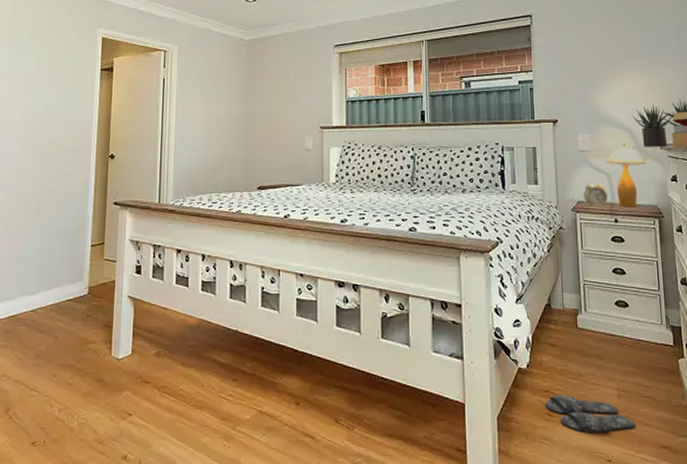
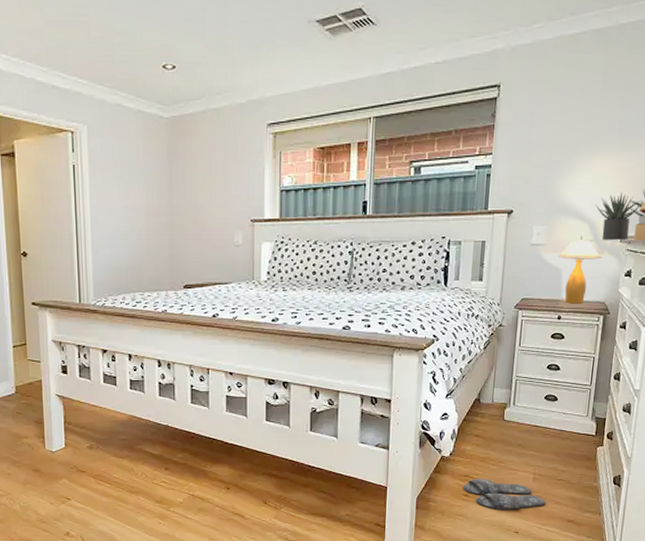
alarm clock: present [583,180,608,206] -> none [529,275,555,303]

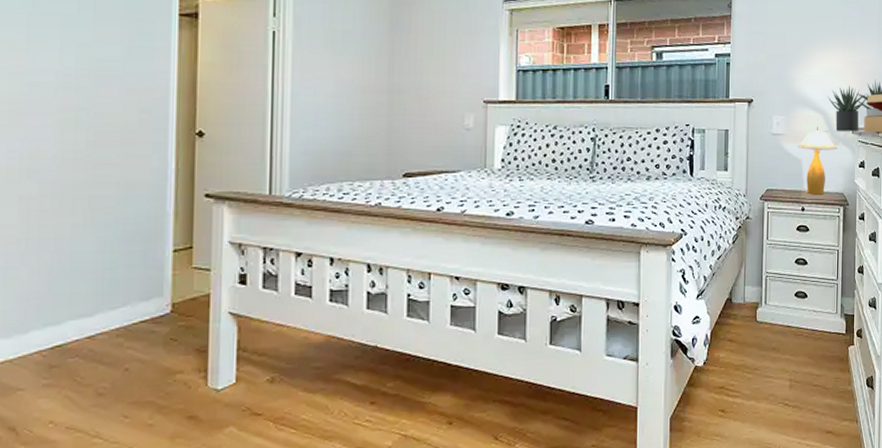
slippers: present [463,479,546,511] -> none [719,389,804,426]

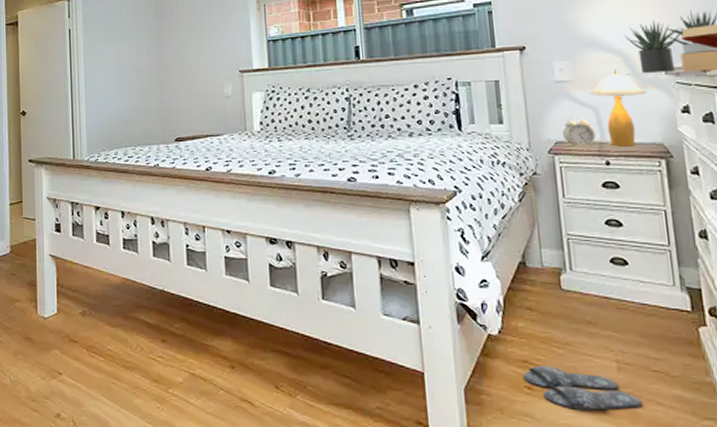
slippers: none [719,389,804,426] -> present [523,366,643,412]
alarm clock: none [773,166,797,194] -> present [563,115,596,146]

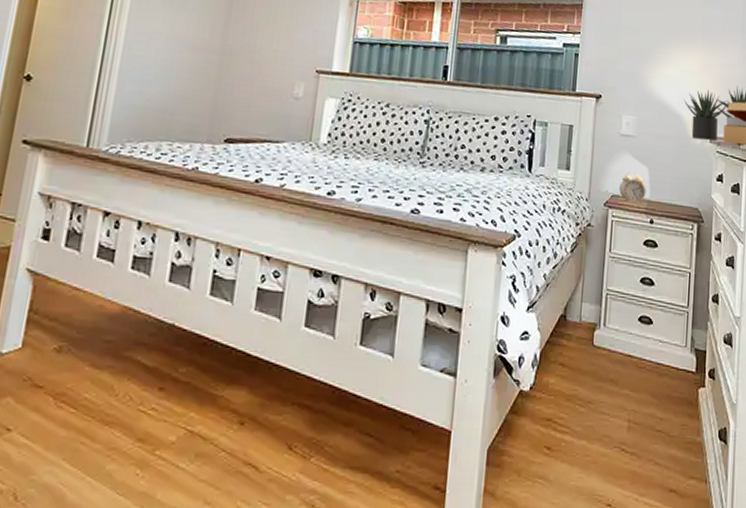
slippers: present [523,366,643,412] -> none [545,425,643,473]
table lamp: present [589,69,647,147] -> none [647,131,693,208]

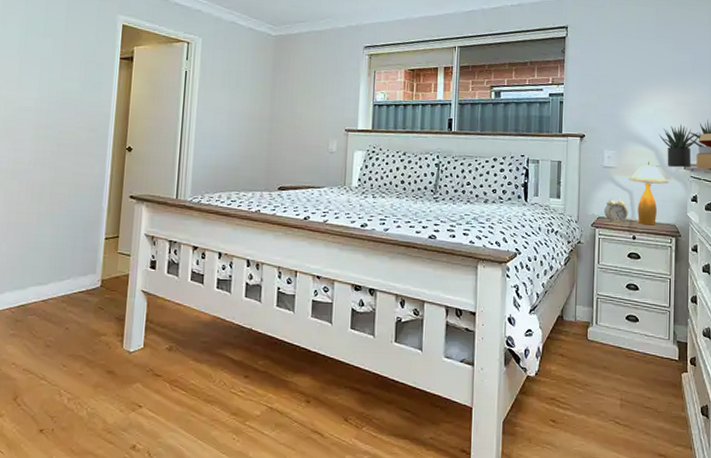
table lamp: none [647,131,693,208] -> present [628,161,669,225]

